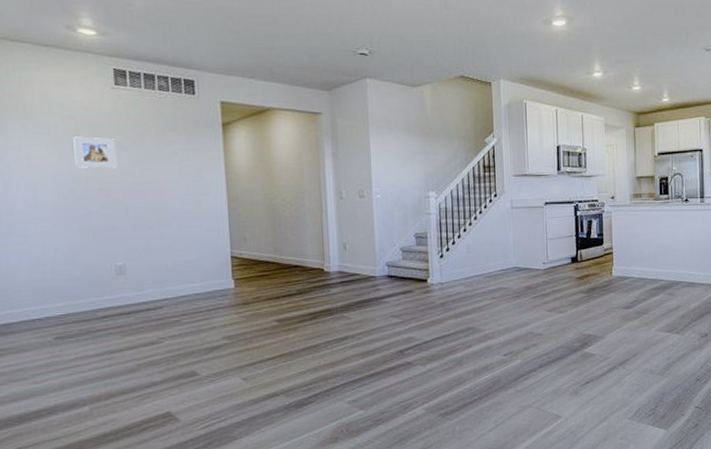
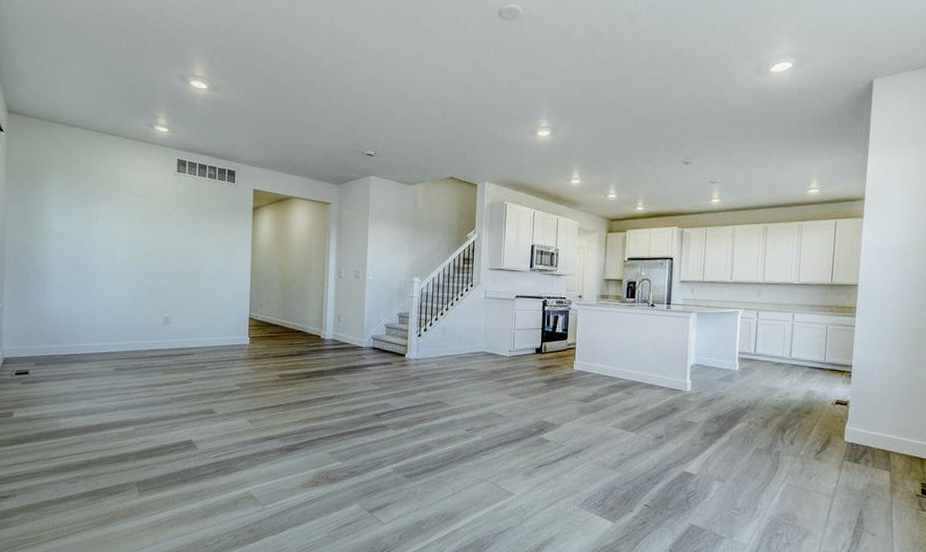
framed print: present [73,136,117,169] -> none [143,211,173,239]

